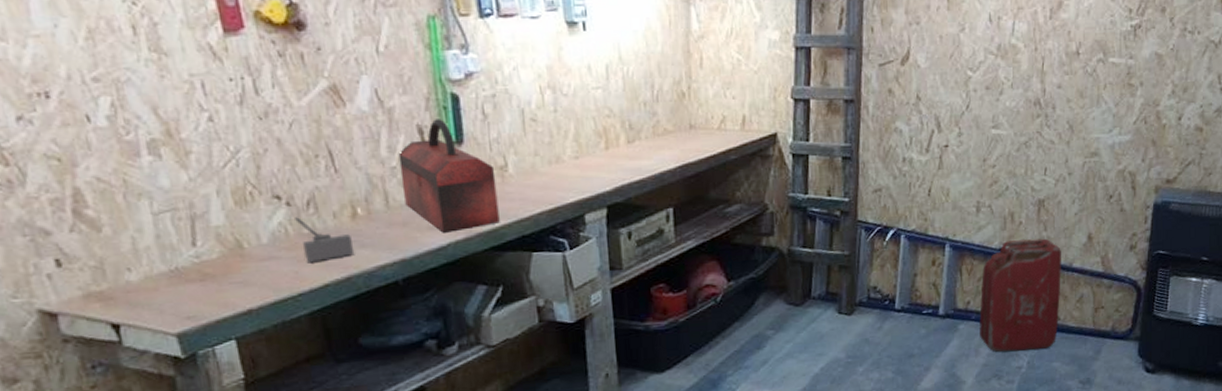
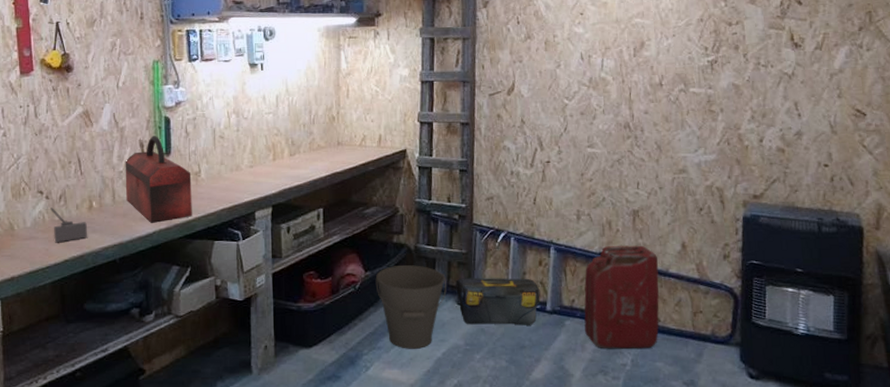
bucket: none [740,271,826,367] -> present [375,265,447,349]
toolbox: none [836,280,932,335] -> present [456,277,540,326]

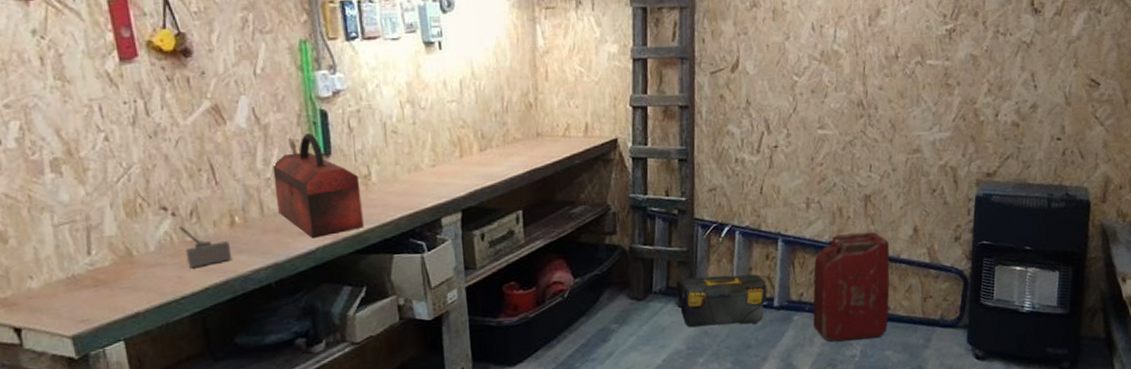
bucket: present [375,265,447,349] -> none [586,267,666,359]

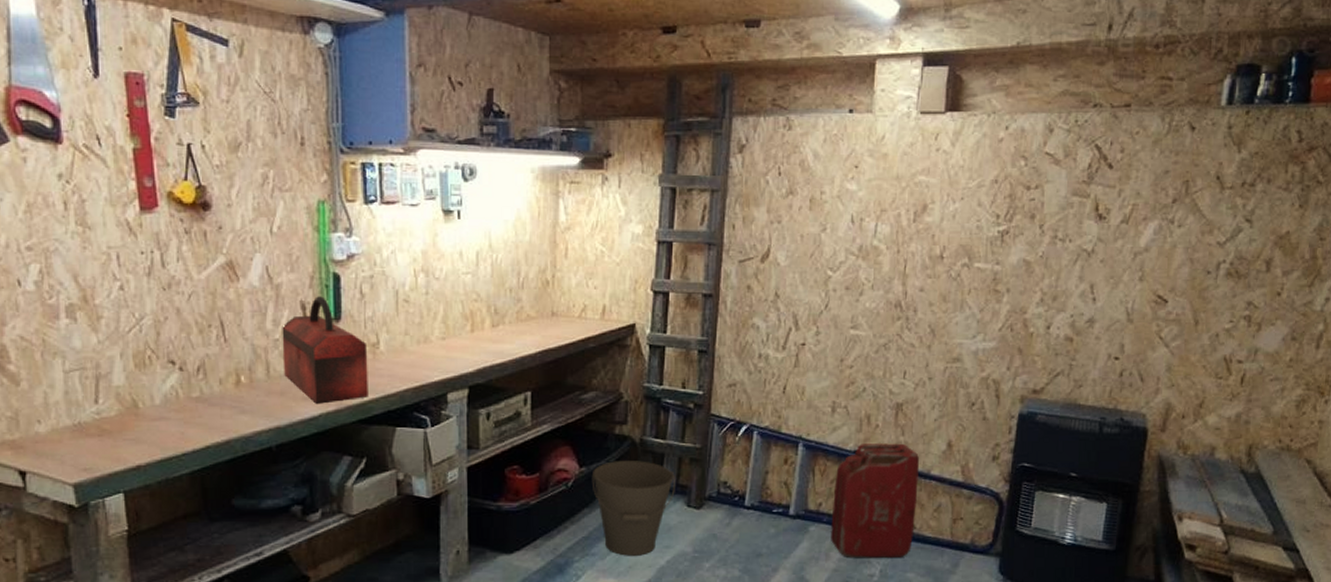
bench vise: present [179,226,233,268] -> none [186,382,235,425]
bucket: none [586,267,666,359] -> present [591,461,675,556]
toolbox: present [676,274,767,328] -> none [686,476,783,531]

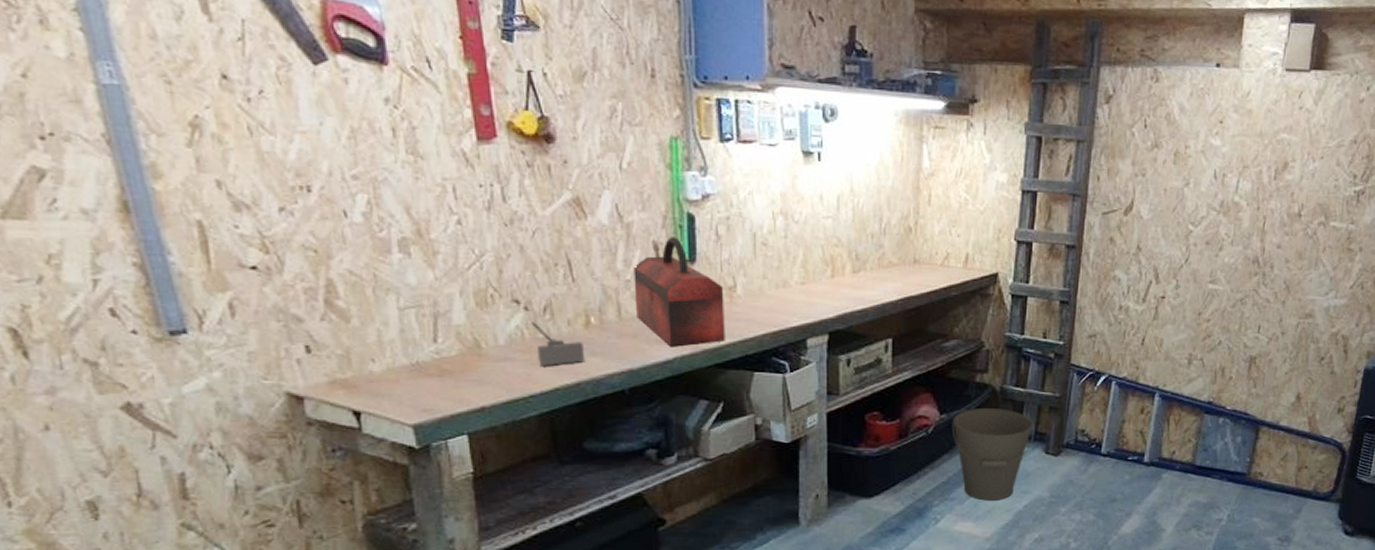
bench vise: none [186,382,235,425] -> present [531,322,586,367]
jerry can: present [831,443,919,558] -> none [1182,395,1269,504]

